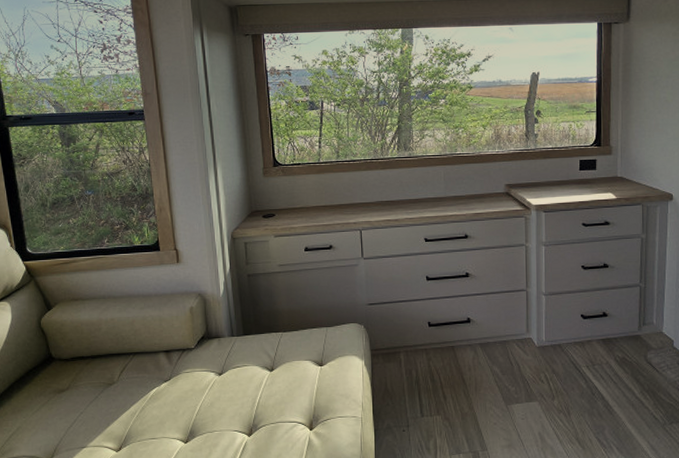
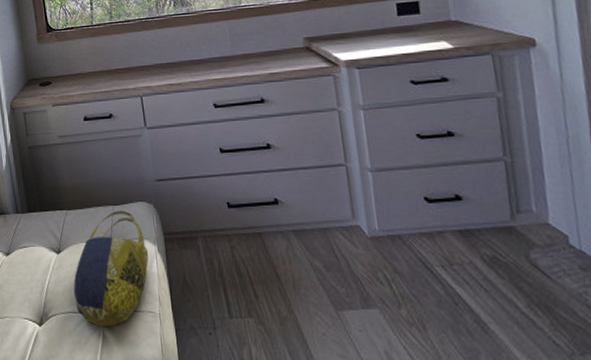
tote bag: none [283,332,356,433] -> present [73,211,149,327]

